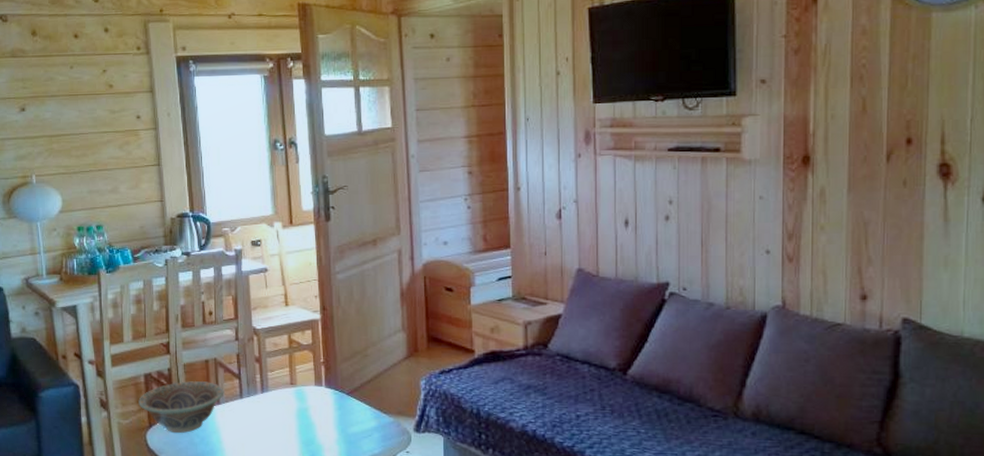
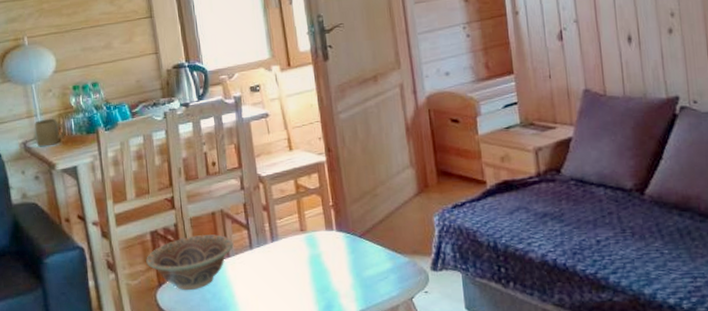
mug: none [37,257,68,284] -> present [34,118,66,147]

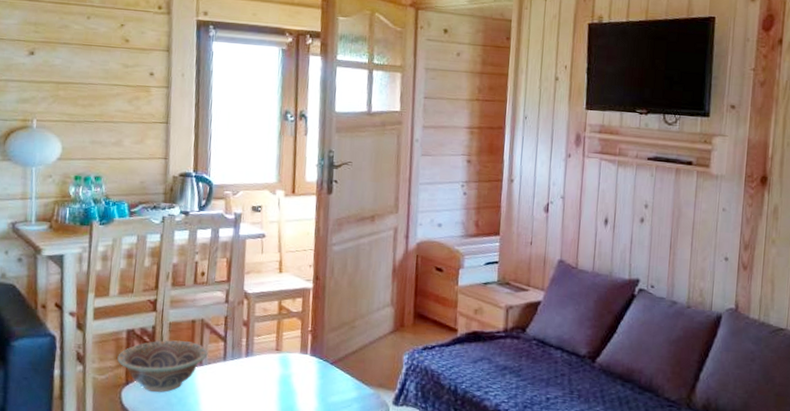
mug: present [34,118,66,147] -> none [25,203,60,231]

